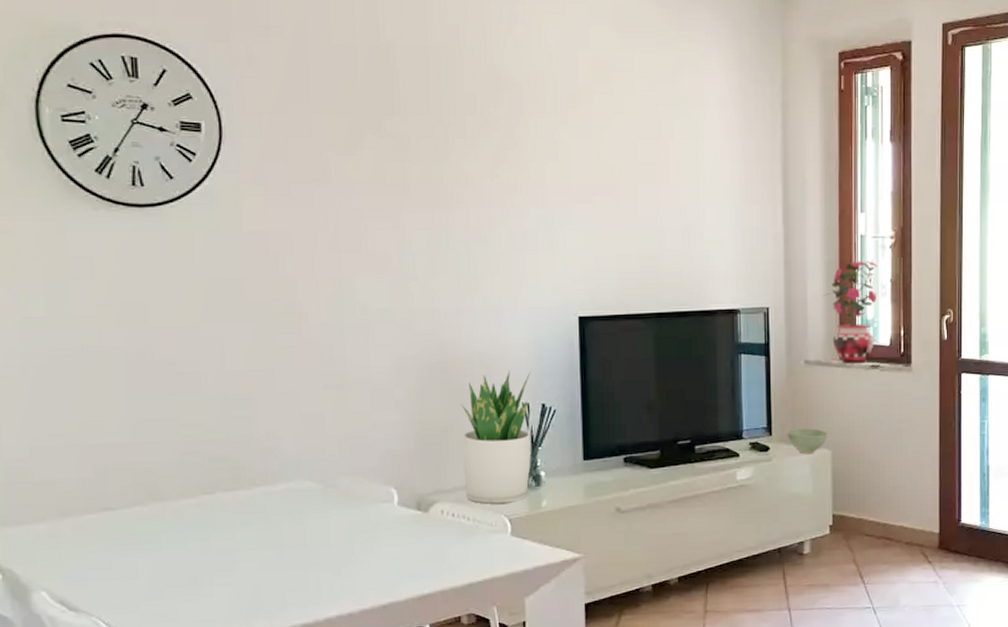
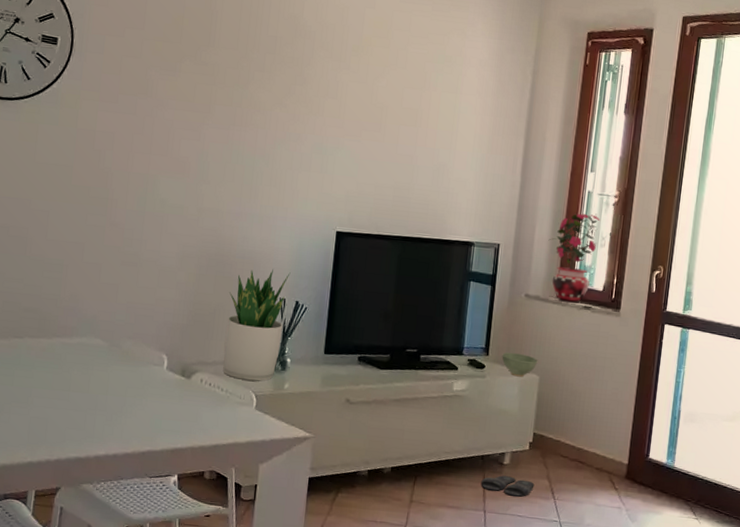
slippers: none [781,566,841,588] -> present [481,475,535,497]

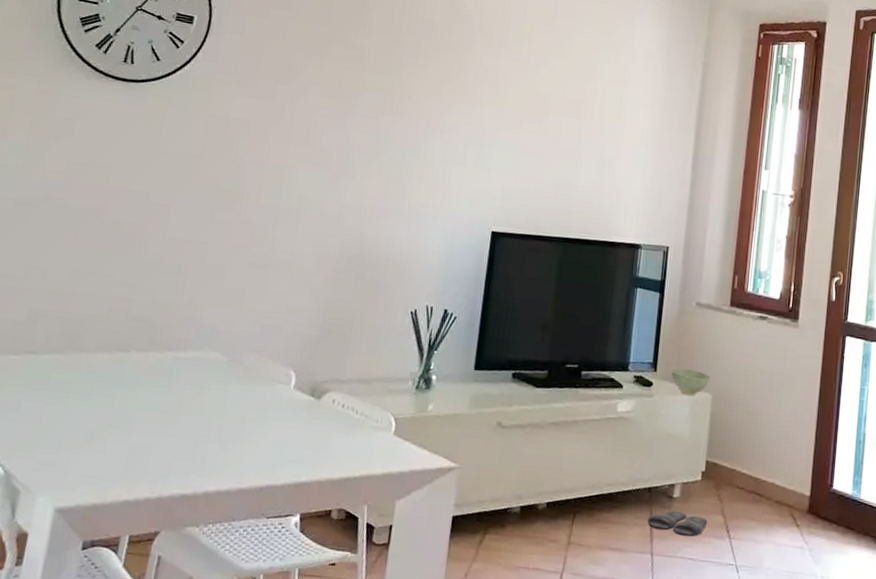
planter: present [223,269,291,382] -> none [358,273,440,402]
potted flower: present [548,211,600,304] -> none [721,211,775,314]

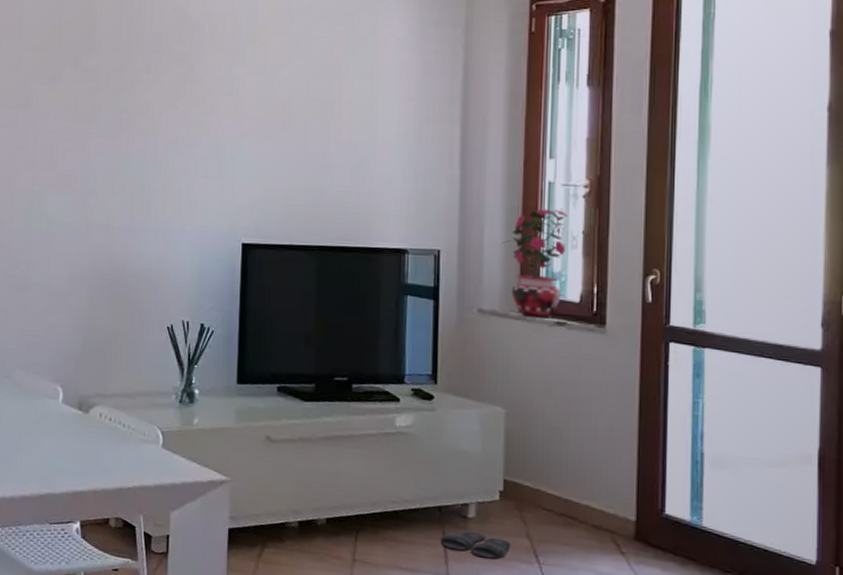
bowl: present [671,368,711,397] -> none [454,380,502,411]
potted flower: none [721,211,775,314] -> present [502,206,568,320]

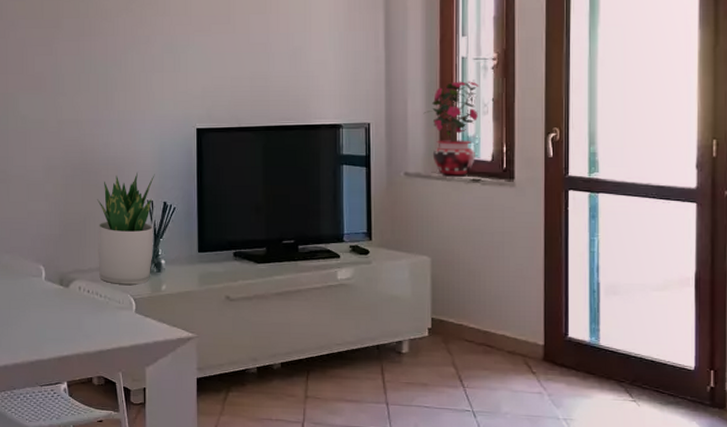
planter: none [123,289,193,416] -> present [97,173,155,285]
slippers: present [440,531,511,560] -> none [379,365,439,387]

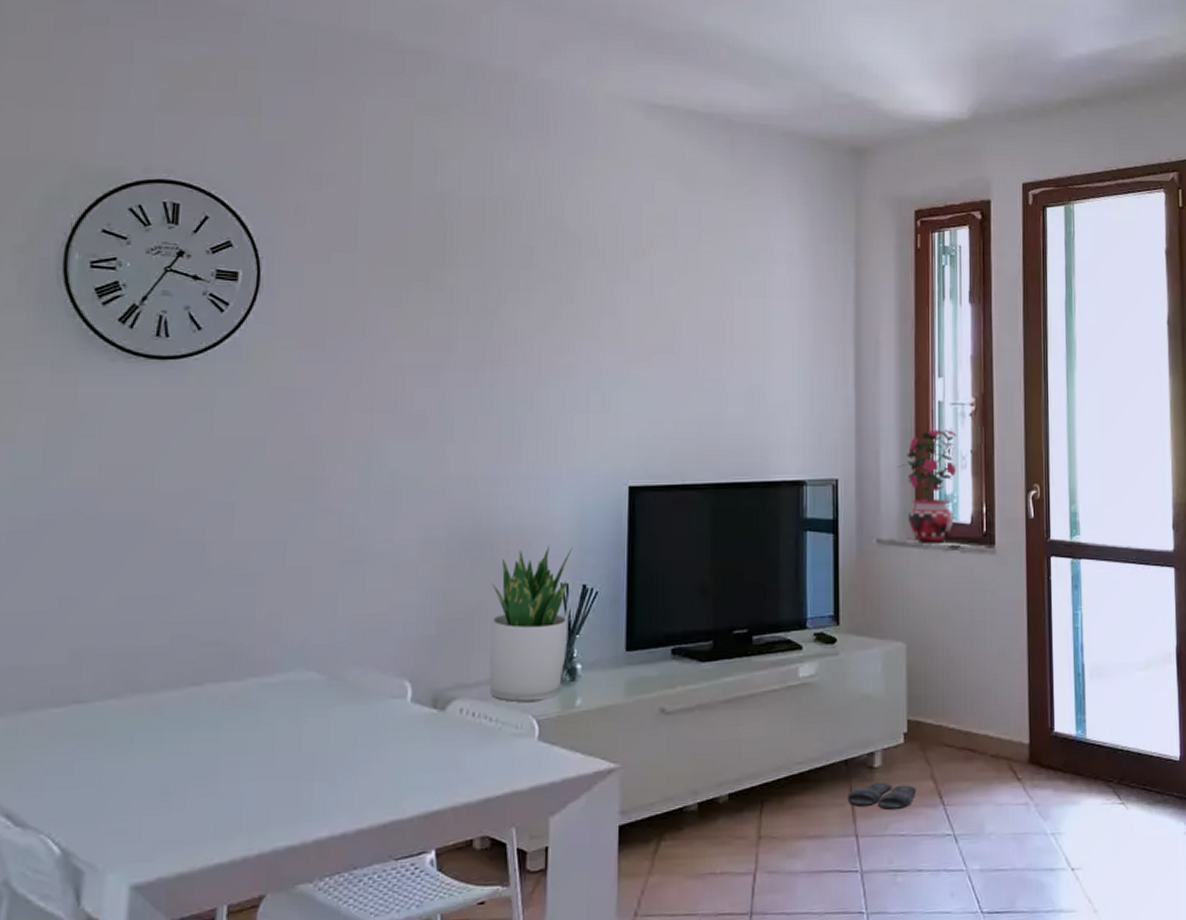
slippers: none [379,365,439,387] -> present [848,783,917,810]

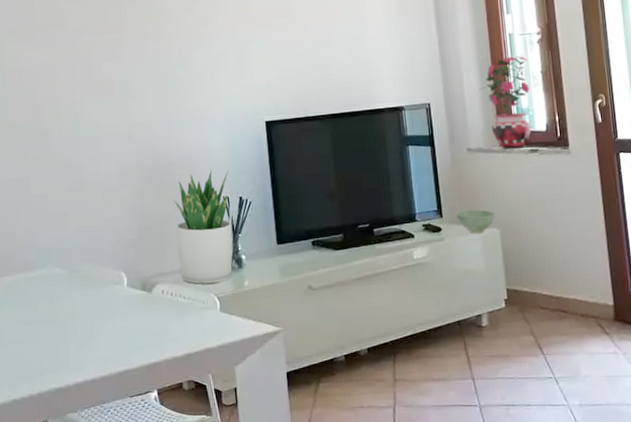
slippers: present [848,783,917,810] -> none [462,338,520,359]
bowl: none [856,616,902,648] -> present [456,209,495,234]

